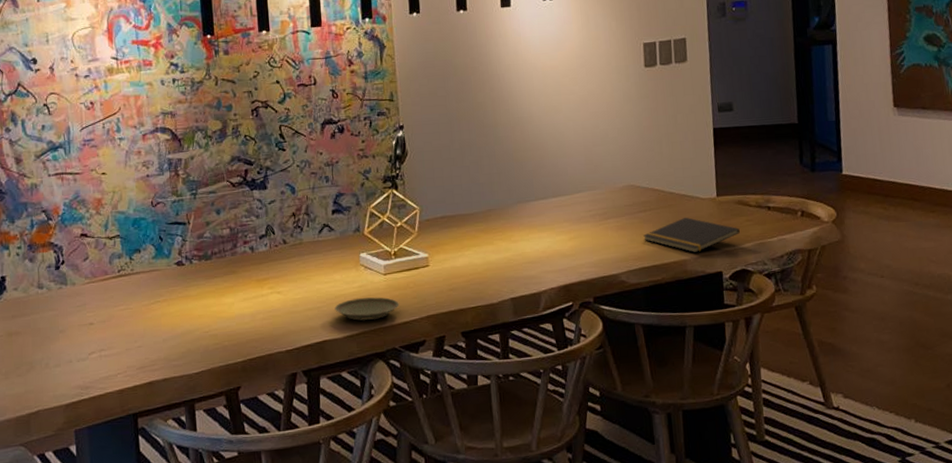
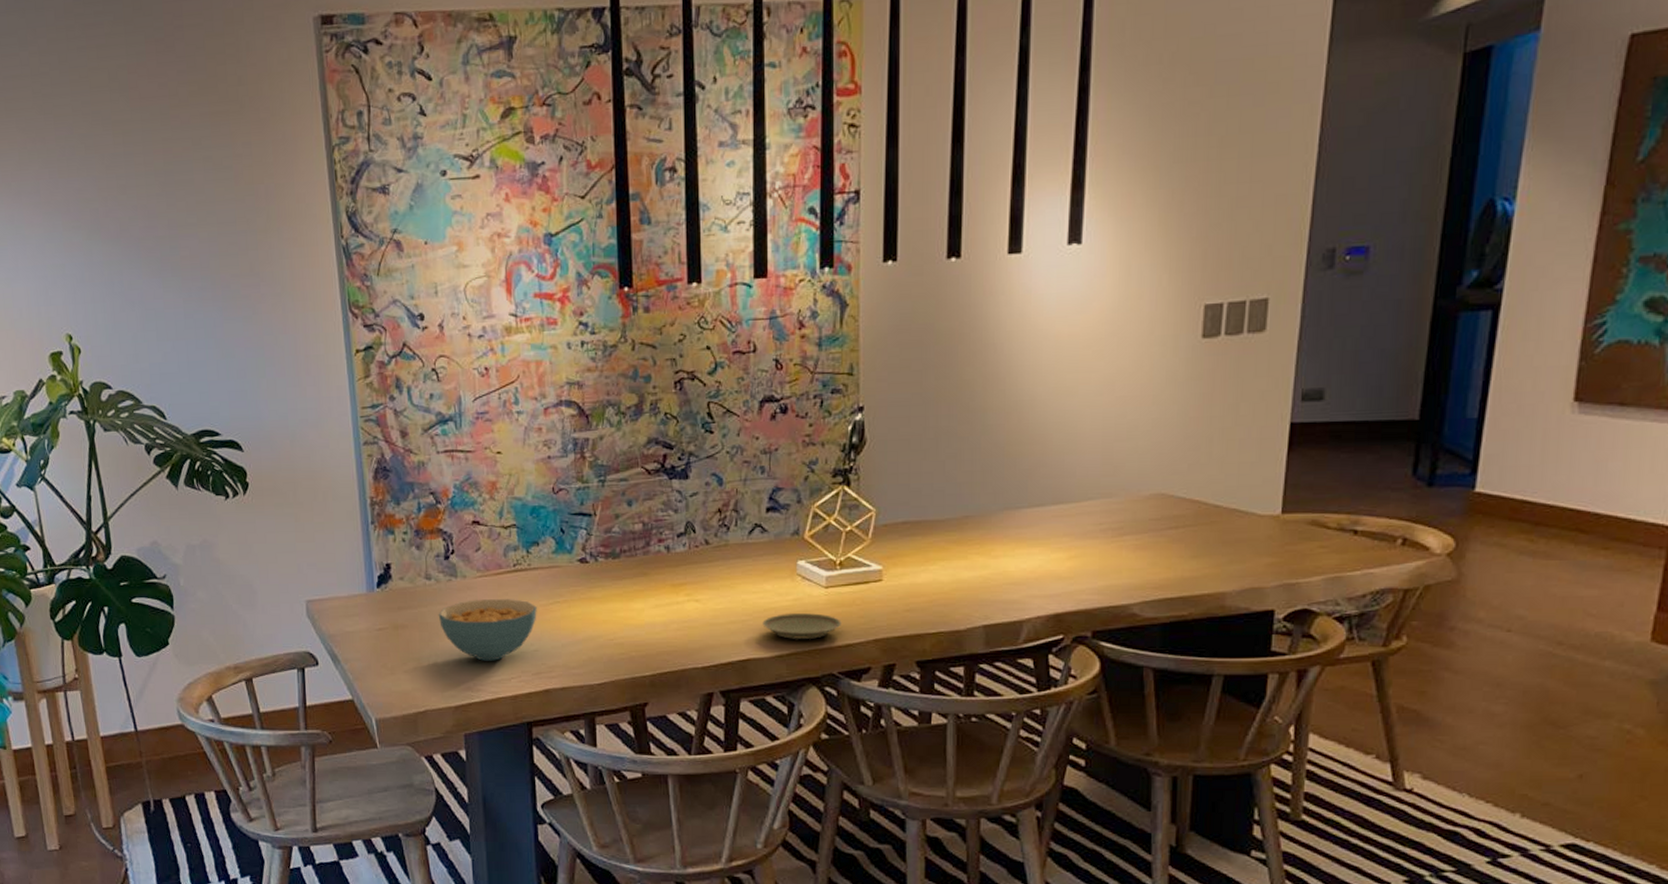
cereal bowl: none [49,301,140,360] -> present [438,599,537,661]
notepad: present [643,217,740,253] -> none [1170,538,1308,585]

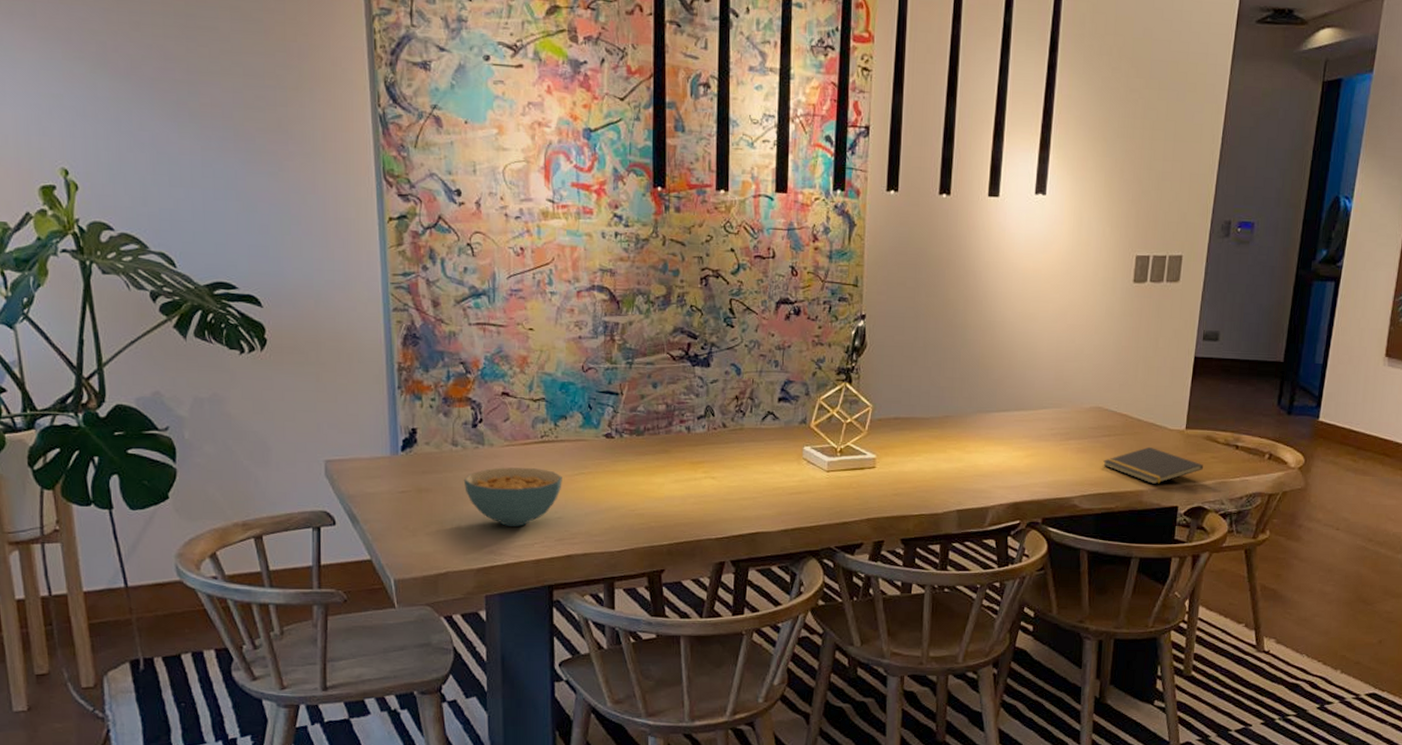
plate: present [762,613,841,639] -> none [771,493,840,516]
notepad: none [1170,538,1308,585] -> present [1103,446,1203,485]

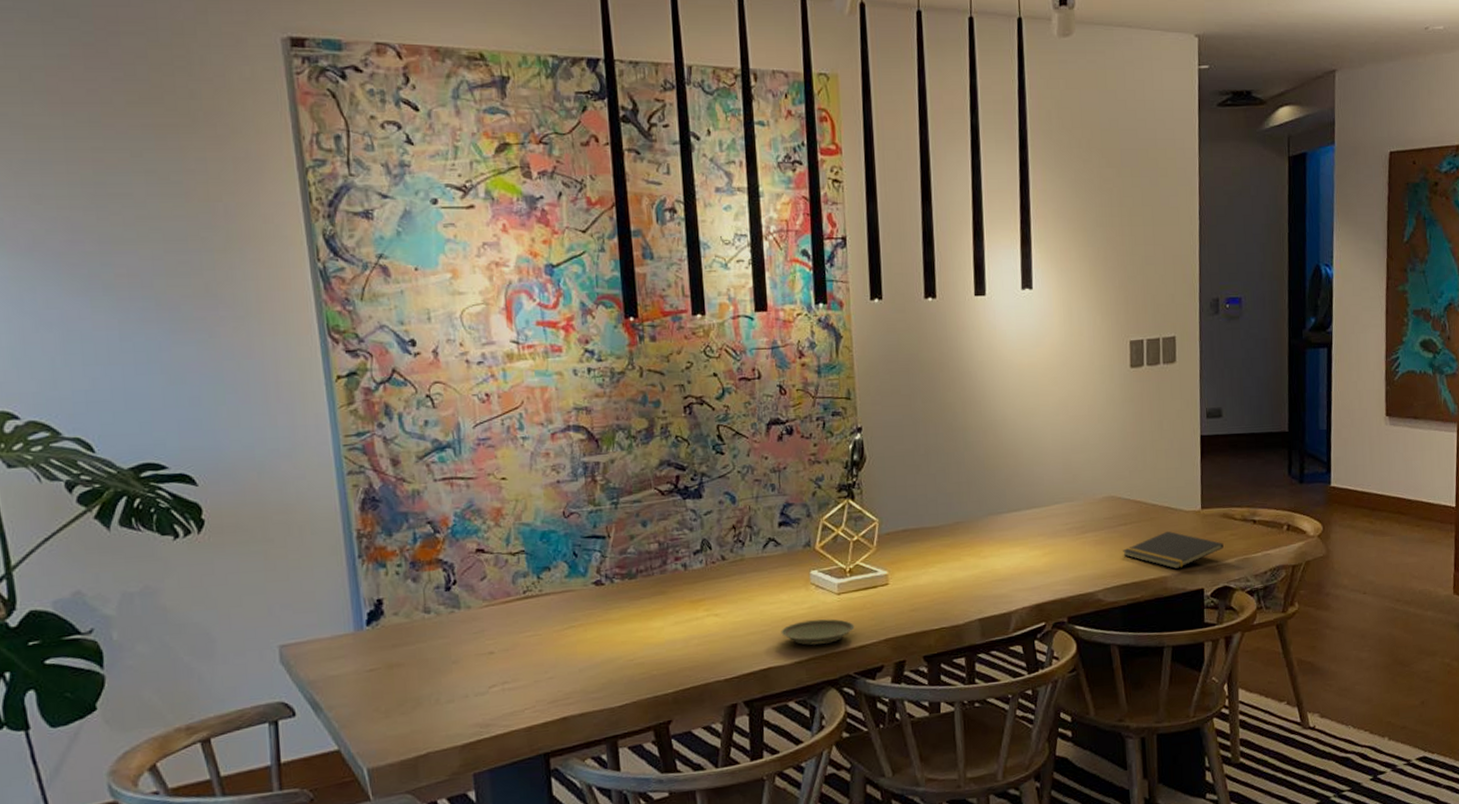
cereal bowl: present [463,467,562,526] -> none [439,627,551,694]
plate: none [771,493,840,516] -> present [781,619,855,645]

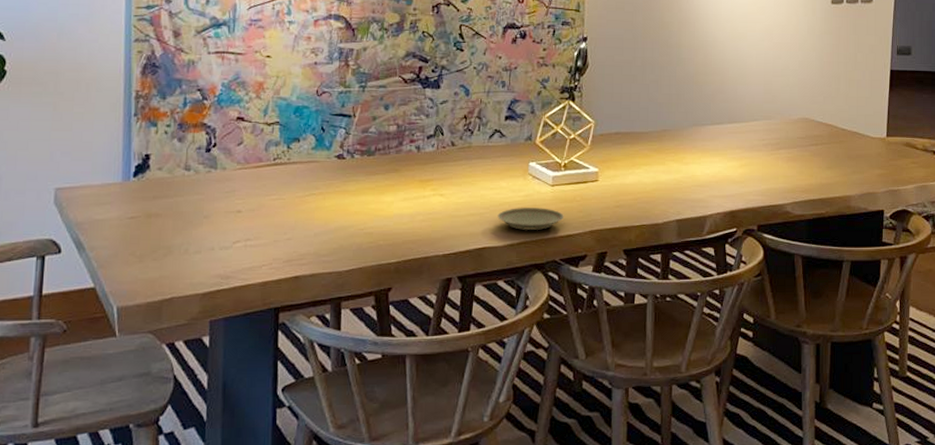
notepad: present [1123,531,1224,570] -> none [812,154,905,190]

